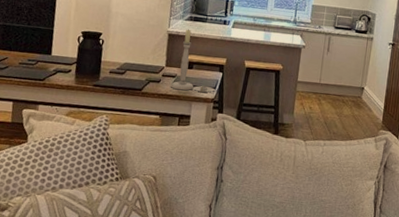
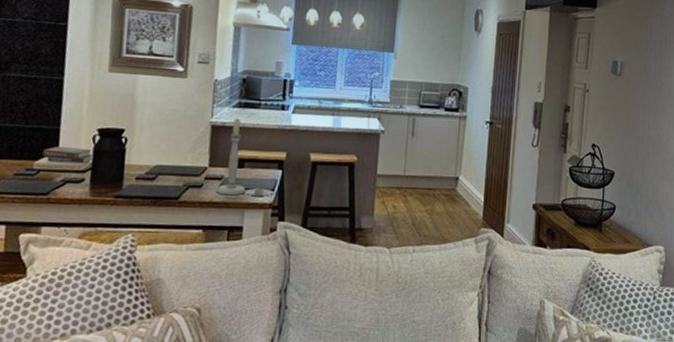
books: none [33,43,78,64] -> present [33,147,94,171]

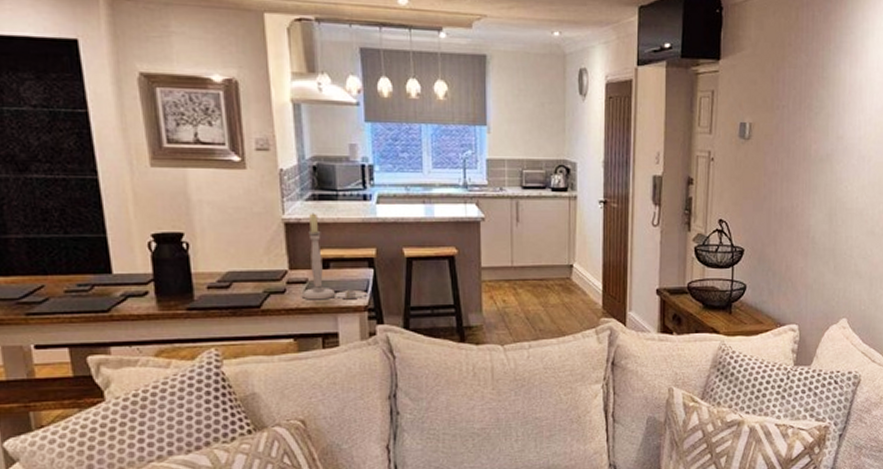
books: present [33,147,94,171] -> none [84,257,153,285]

